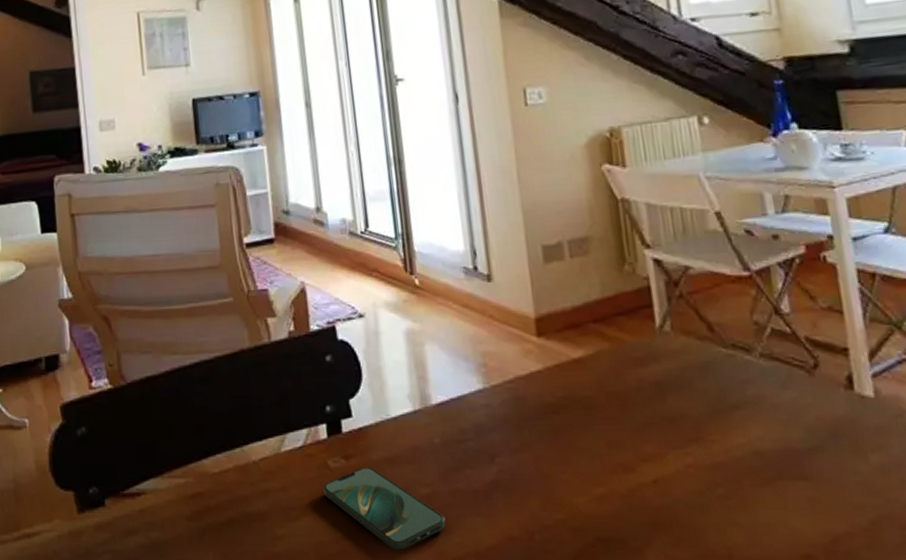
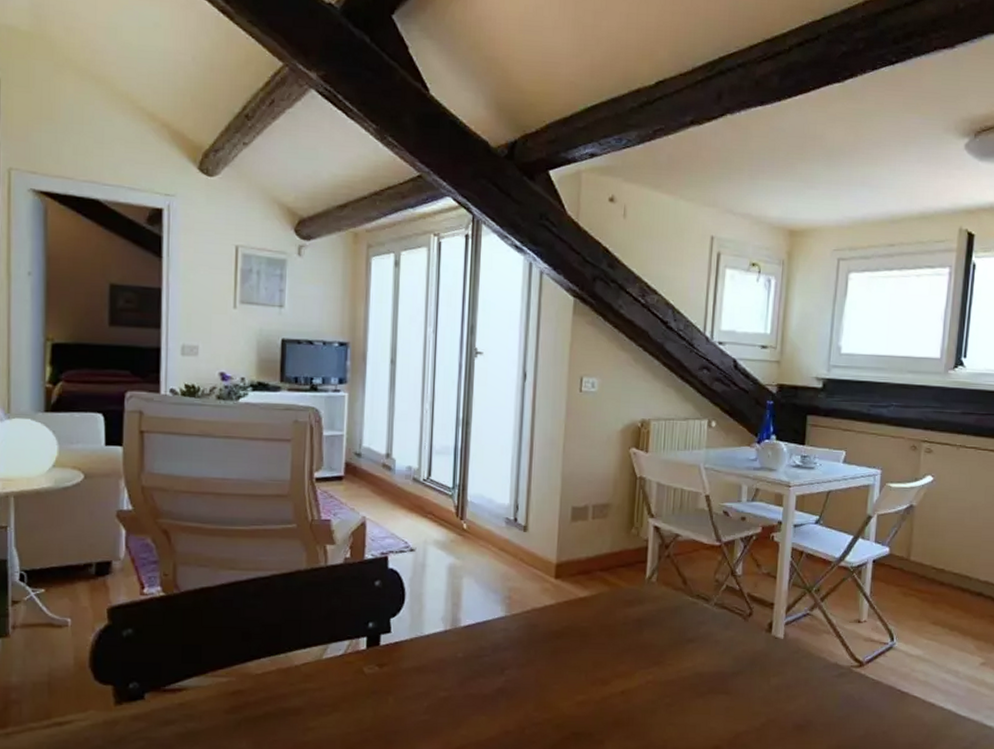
smartphone: present [323,468,446,551] -> none [356,674,456,740]

